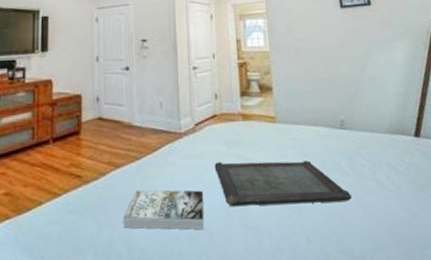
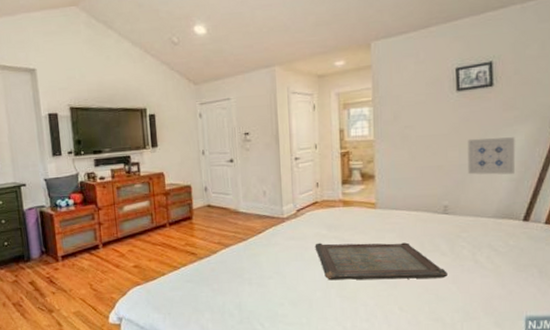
book: present [123,189,204,230] -> none [233,265,305,298]
wall art: none [355,52,400,90] -> present [468,137,515,175]

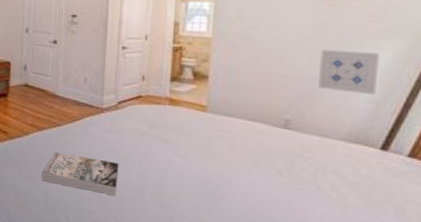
book: none [233,265,305,298] -> present [41,152,119,196]
serving tray: present [315,242,447,281] -> none [133,140,282,199]

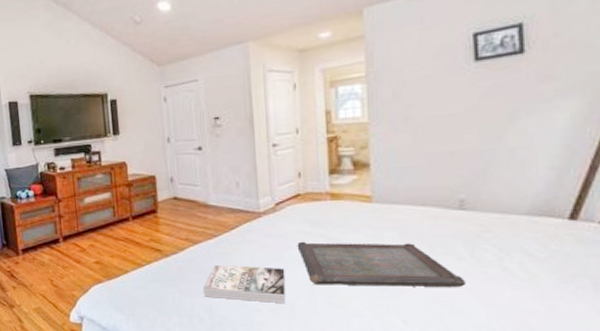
serving tray: none [133,140,282,199] -> present [297,241,465,287]
wall art: present [318,49,380,96] -> none [491,115,556,162]

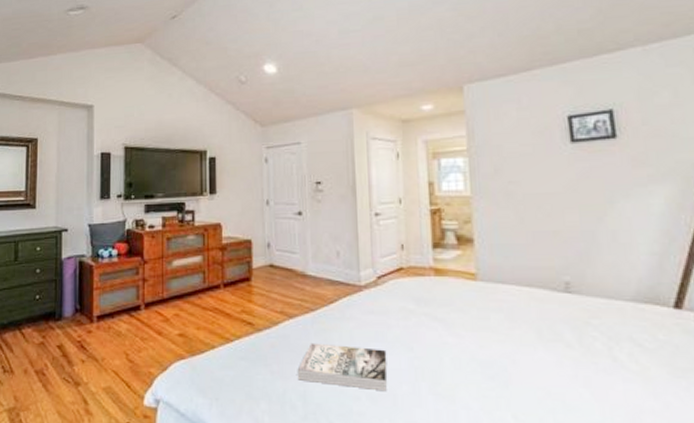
serving tray: present [297,241,465,287] -> none [399,320,576,378]

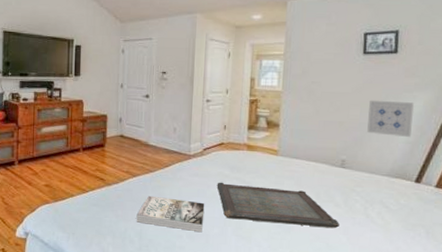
serving tray: none [399,320,576,378] -> present [217,182,339,228]
wall art: none [590,199,656,247] -> present [367,99,414,138]

